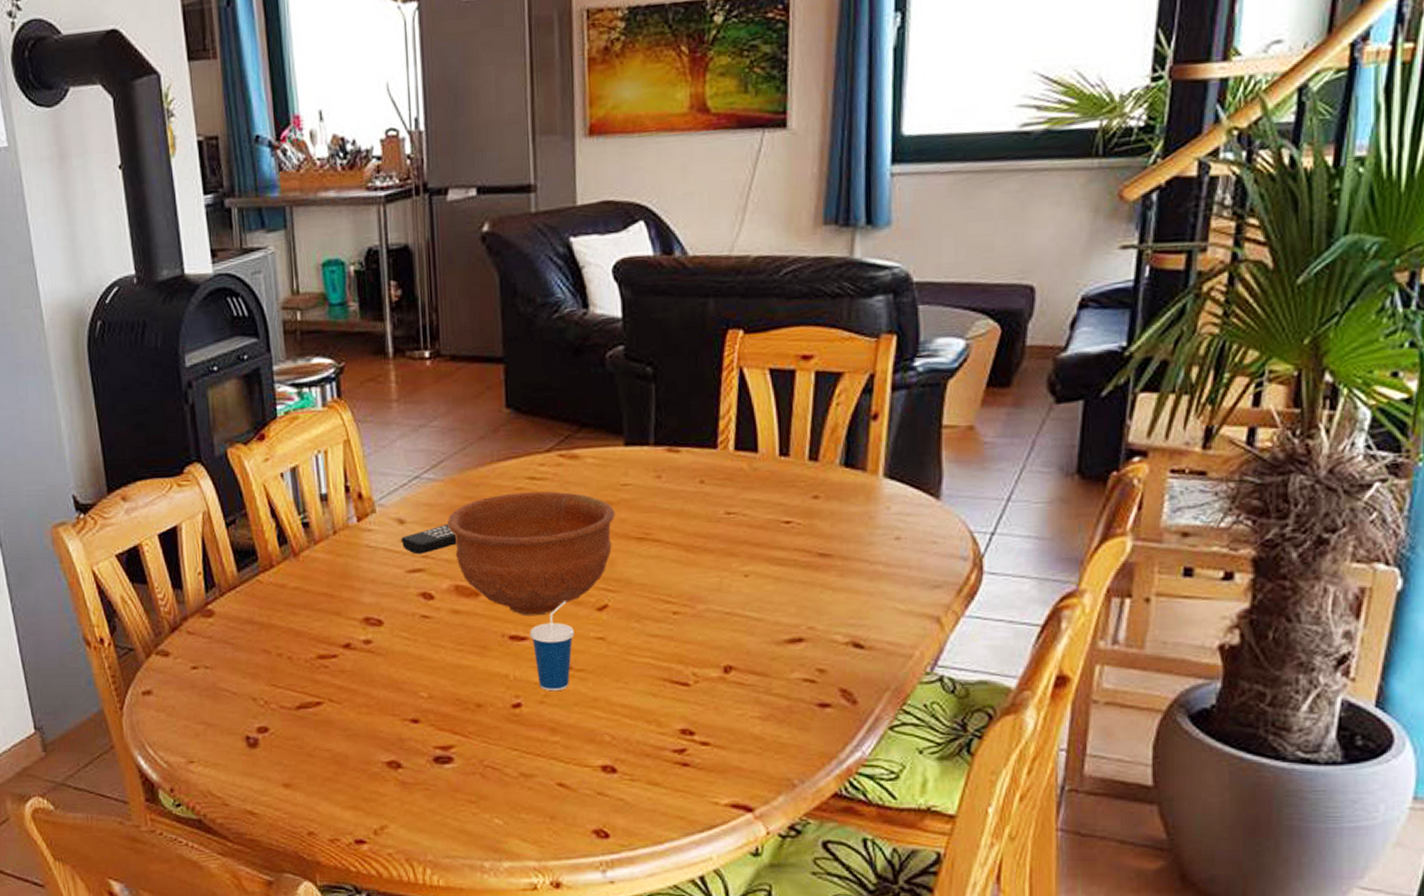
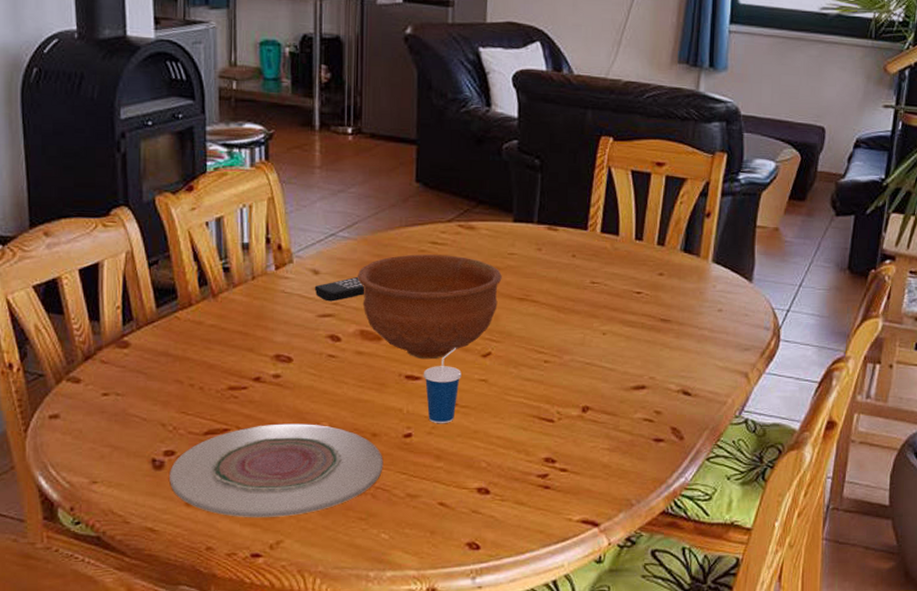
plate: none [264,694,492,799] -> present [169,423,383,517]

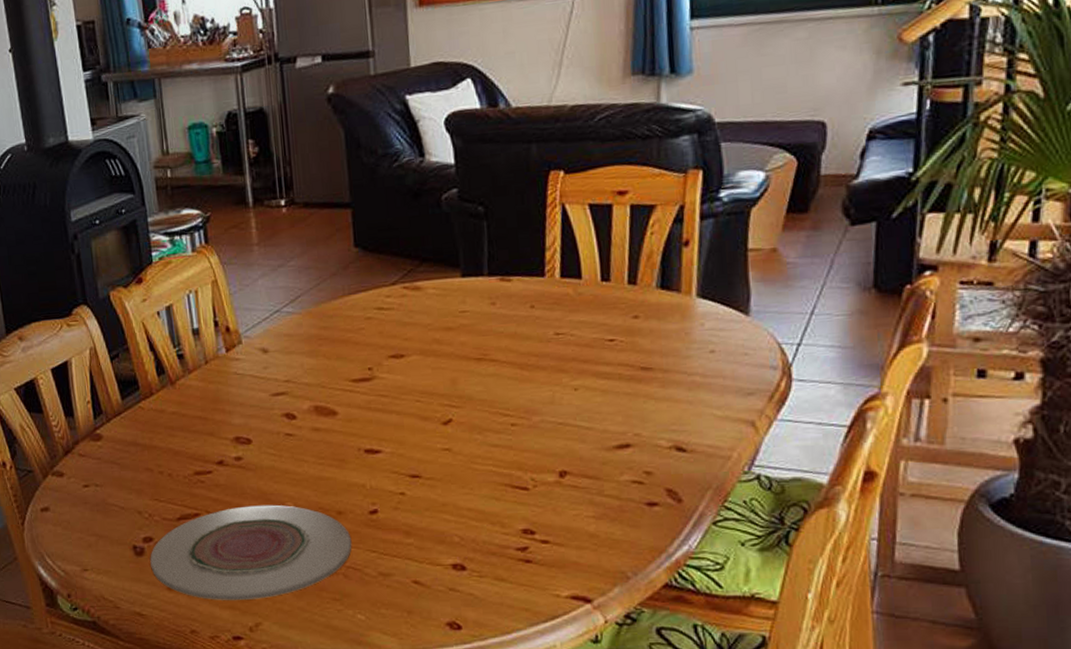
remote control: present [314,276,365,302] -> none [265,351,316,380]
bowl: present [357,254,502,360] -> none [305,319,456,432]
cup: present [423,348,462,424] -> none [382,417,423,499]

